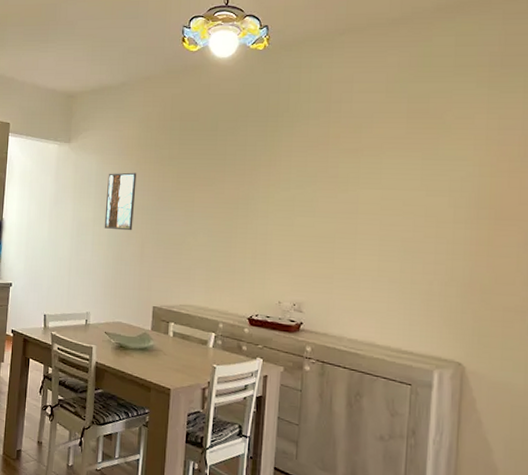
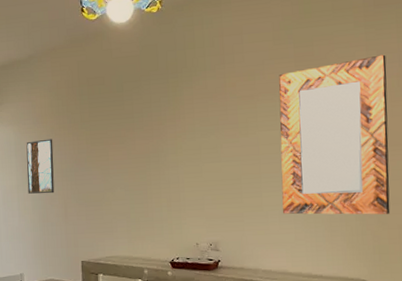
home mirror: none [377,120,509,294] -> present [279,54,390,215]

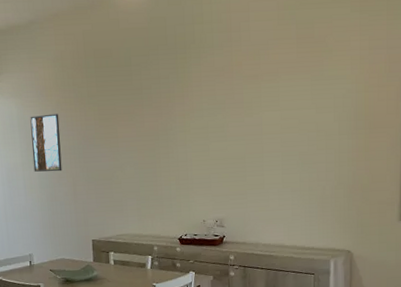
home mirror: present [279,54,390,215] -> none [281,40,377,192]

